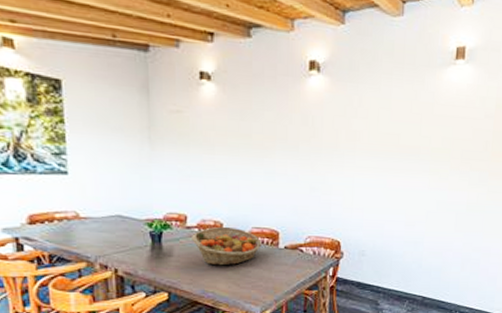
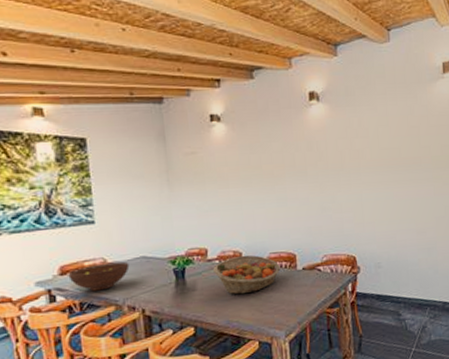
fruit bowl: none [37,217,104,245] -> present [68,261,130,292]

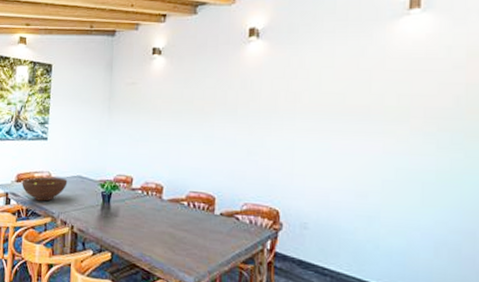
fruit basket: present [213,254,281,295] -> none [135,189,198,230]

